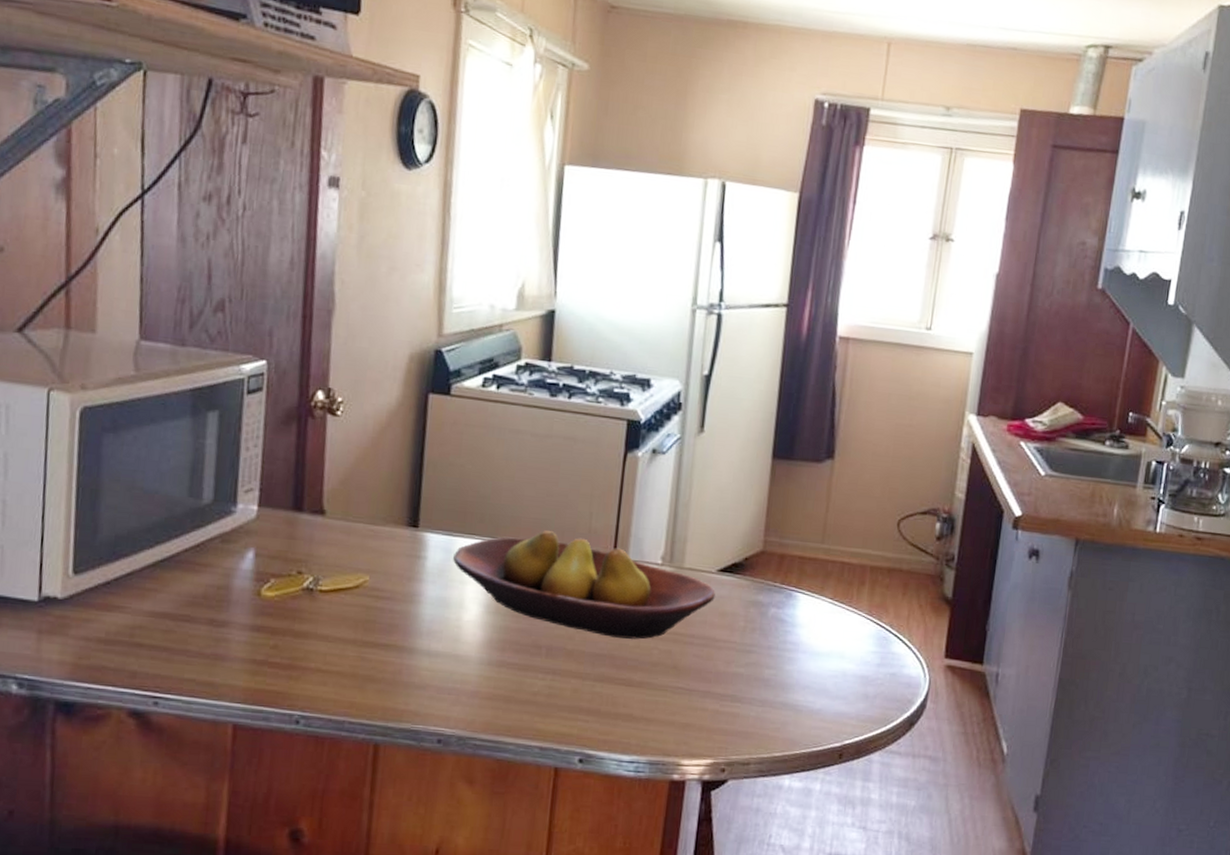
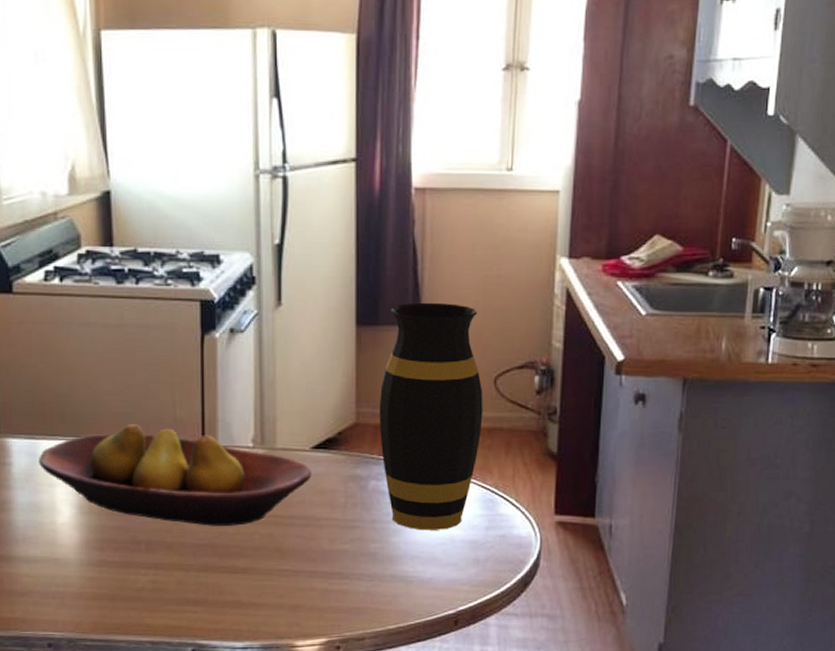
vase: none [784,442,888,663] -> present [379,302,483,531]

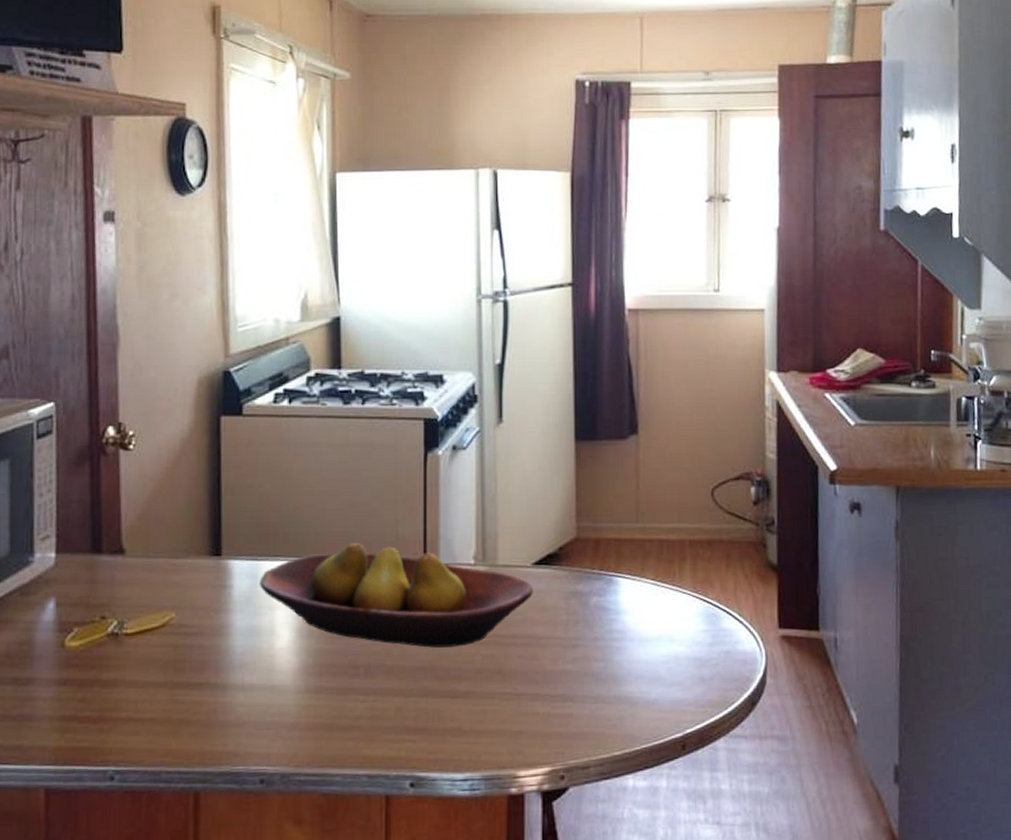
vase: present [379,302,483,531] -> none [599,416,702,648]

